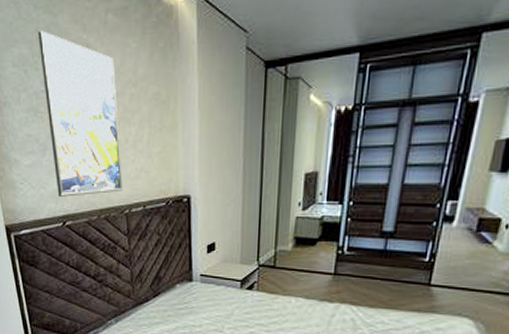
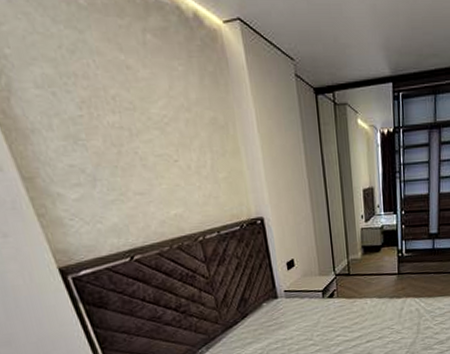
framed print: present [38,30,122,197] -> none [62,48,193,230]

